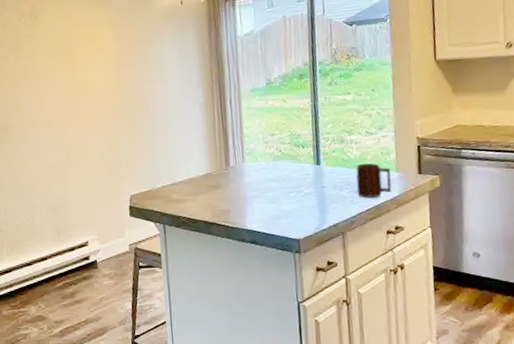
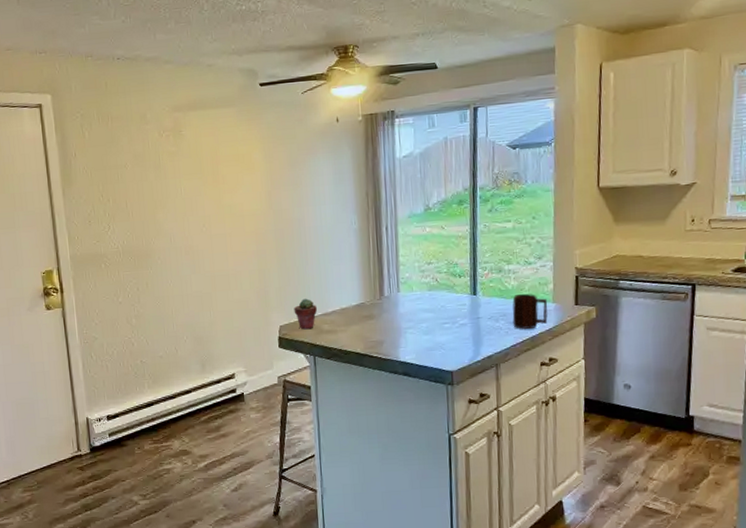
potted succulent: none [143,169,167,199] -> present [294,298,318,330]

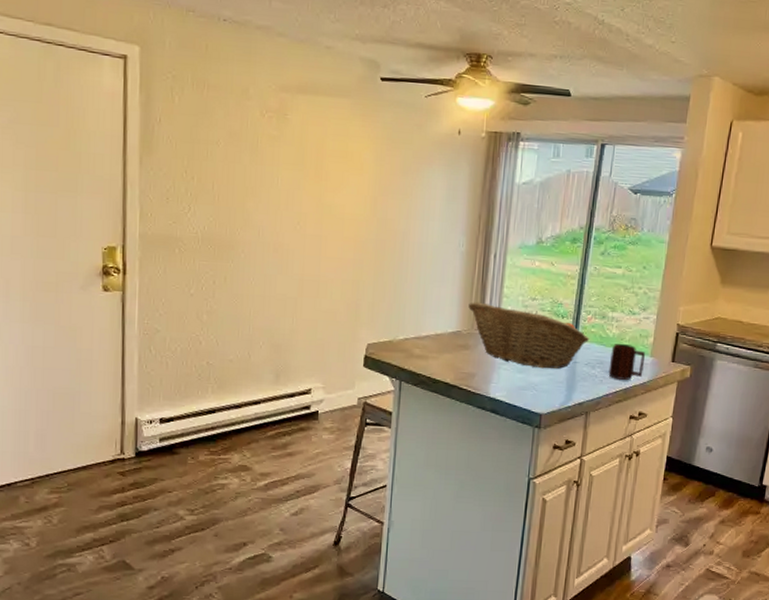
potted succulent: present [294,298,318,330] -> none [385,318,411,352]
fruit basket: none [368,273,489,328] -> present [468,302,590,369]

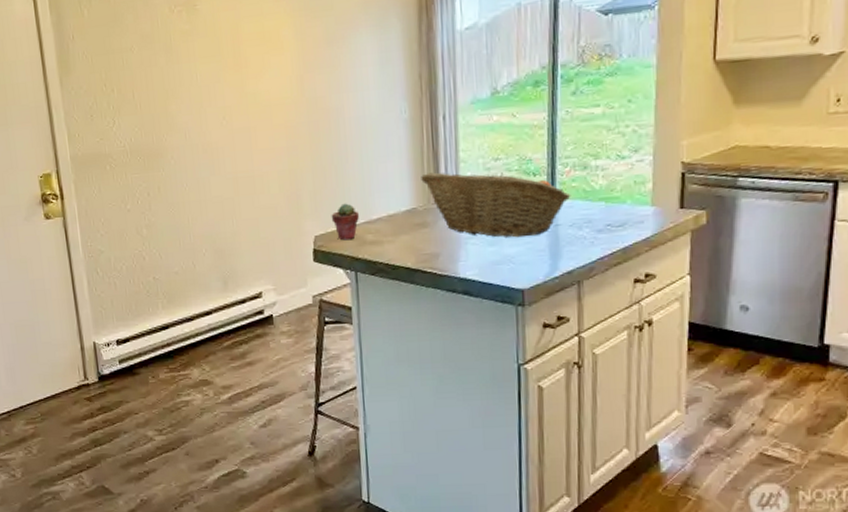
potted succulent: none [385,318,411,352] -> present [331,203,360,241]
mug: present [608,343,646,380] -> none [599,194,645,239]

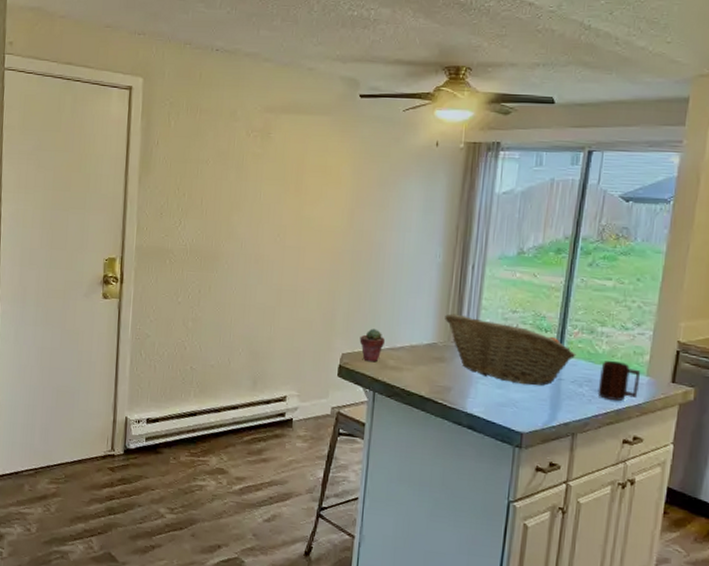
mug: none [599,194,645,239] -> present [597,360,641,401]

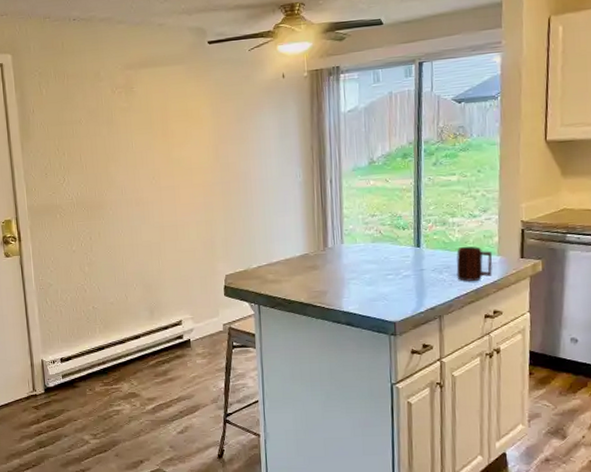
potted succulent: present [359,328,386,362] -> none [239,249,263,279]
fruit basket: present [445,313,576,386] -> none [312,225,433,280]

